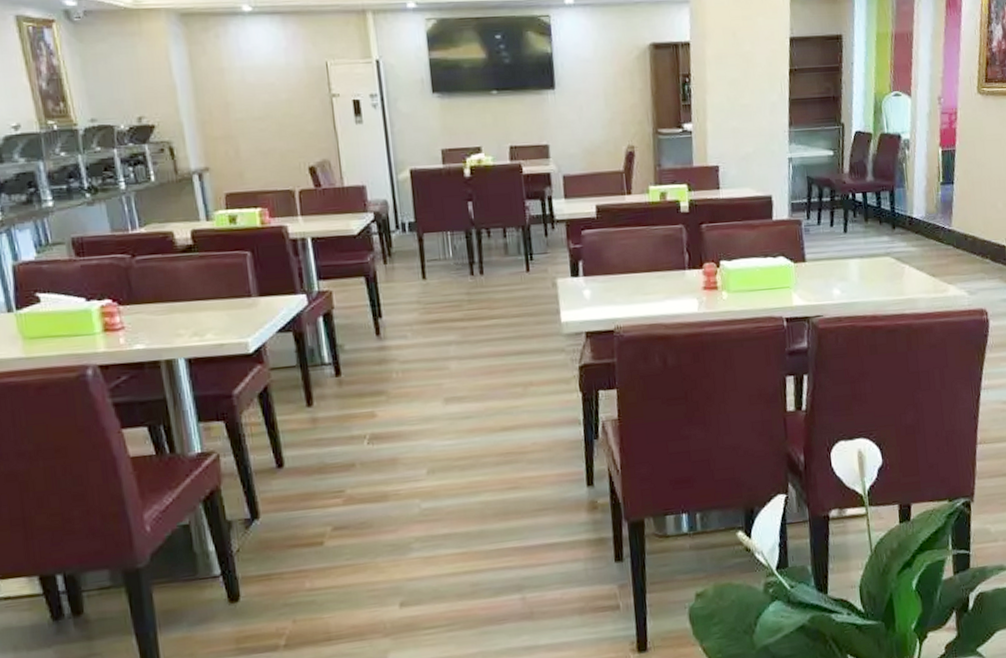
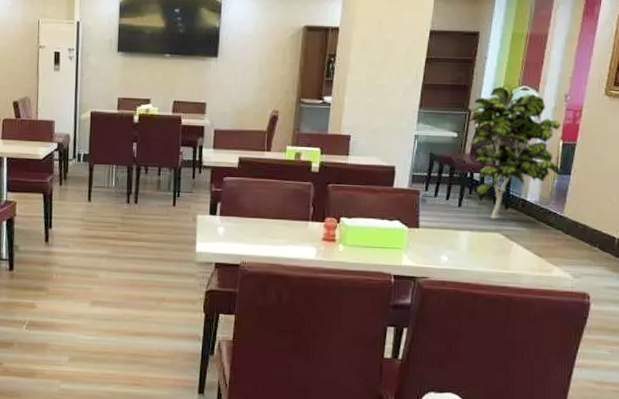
indoor plant: none [843,94,944,243] -> present [469,86,562,220]

